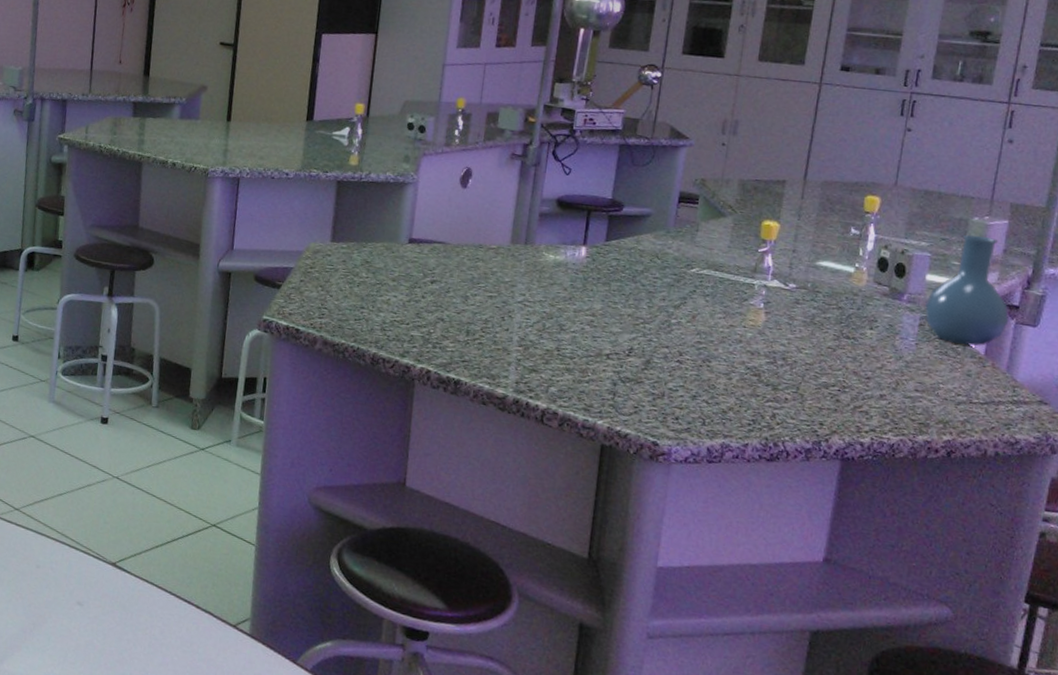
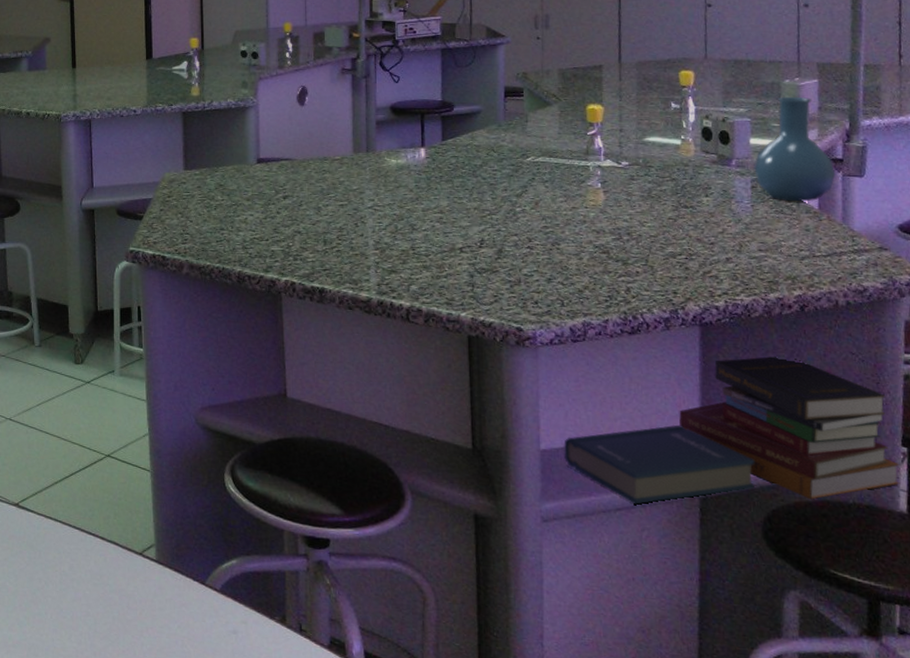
hardback book: none [680,557,872,631] -> present [564,424,754,505]
books: none [803,496,1019,646] -> present [679,356,900,500]

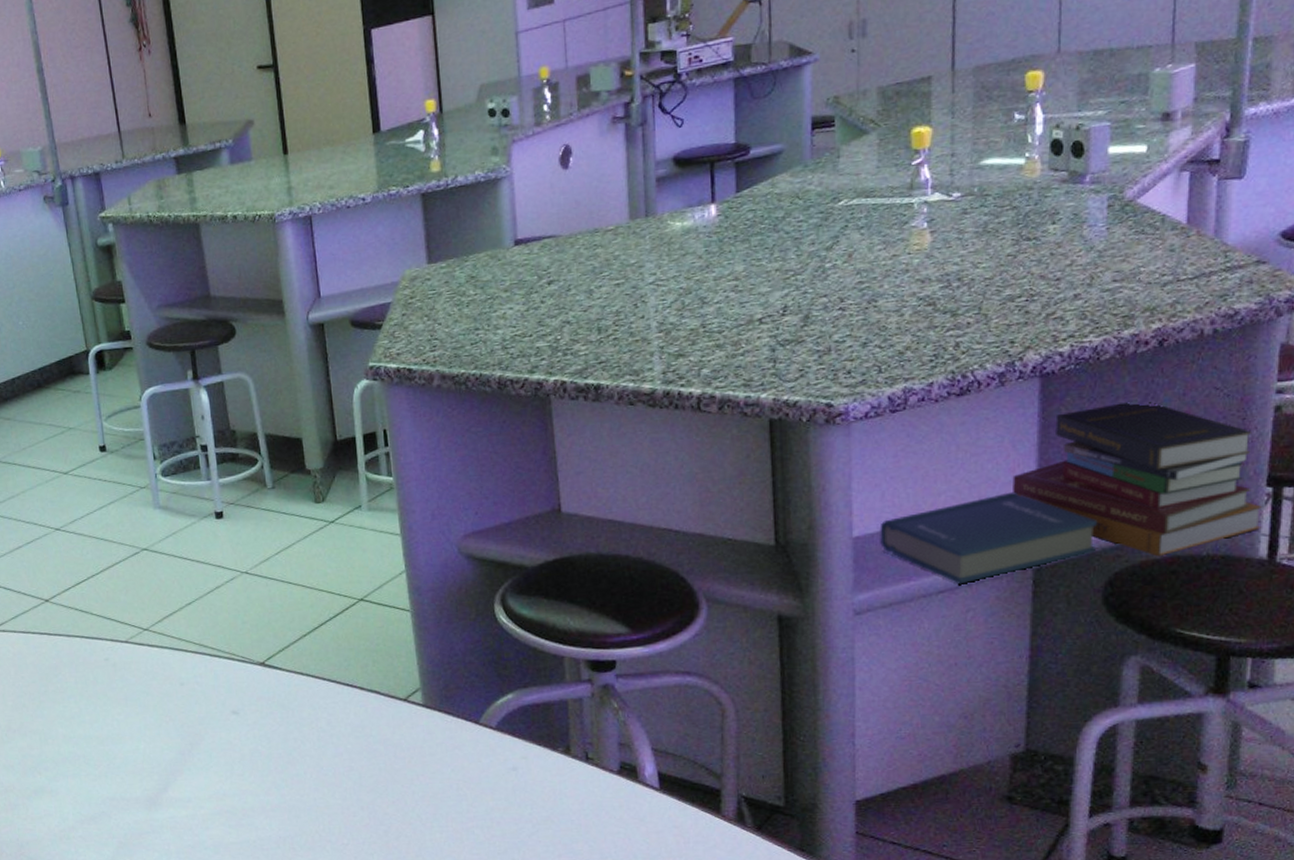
flask: present [754,96,835,202] -> none [1112,87,1209,219]

